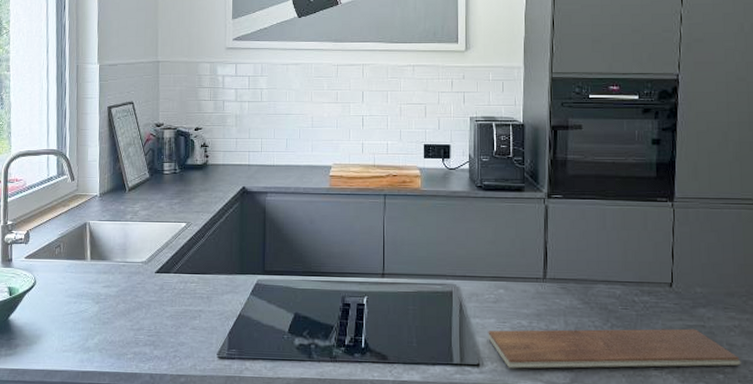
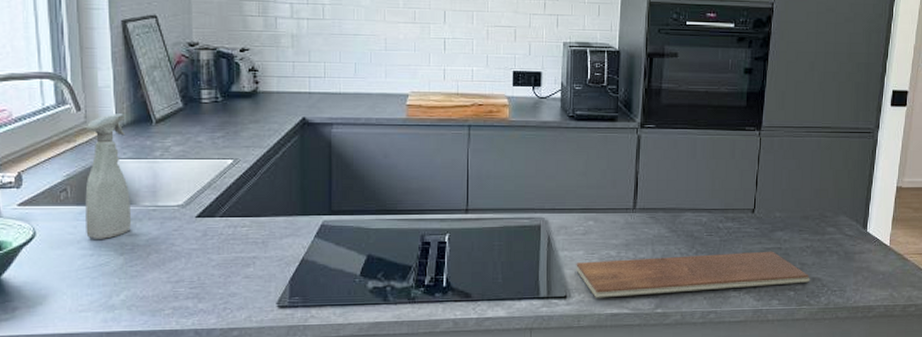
spray bottle: none [72,183,106,289] -> present [85,114,131,239]

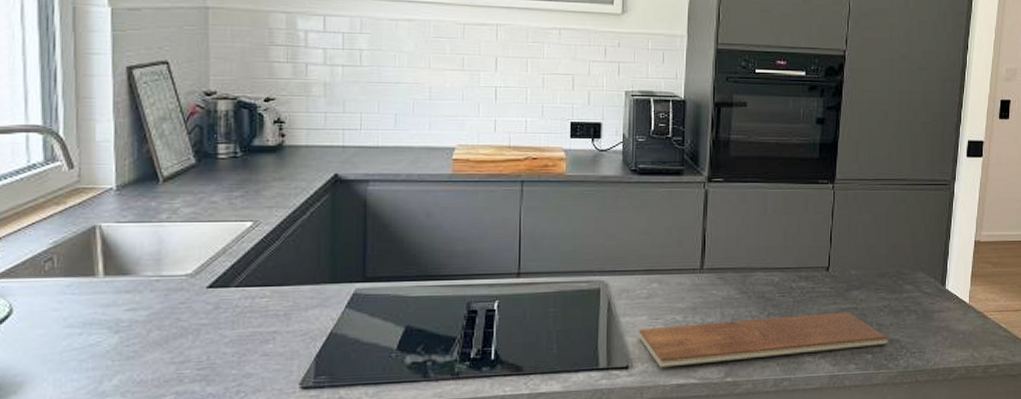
spray bottle: present [85,114,131,239] -> none [74,171,129,316]

